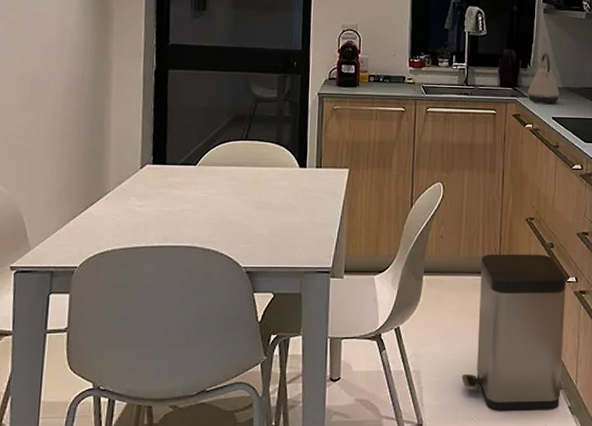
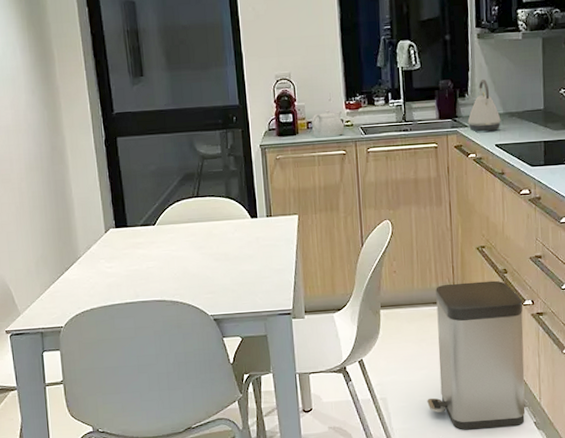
teapot: none [373,65,405,93] -> present [311,110,344,138]

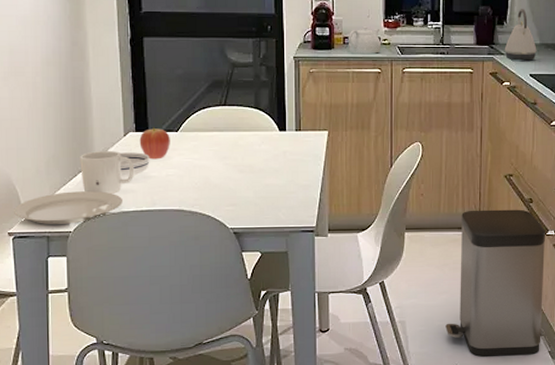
plate: none [9,286,109,322] -> present [14,191,124,225]
mug: none [66,247,117,290] -> present [80,150,135,195]
bowl: none [103,247,131,275] -> present [120,152,150,180]
fruit: none [119,221,149,254] -> present [139,126,170,160]

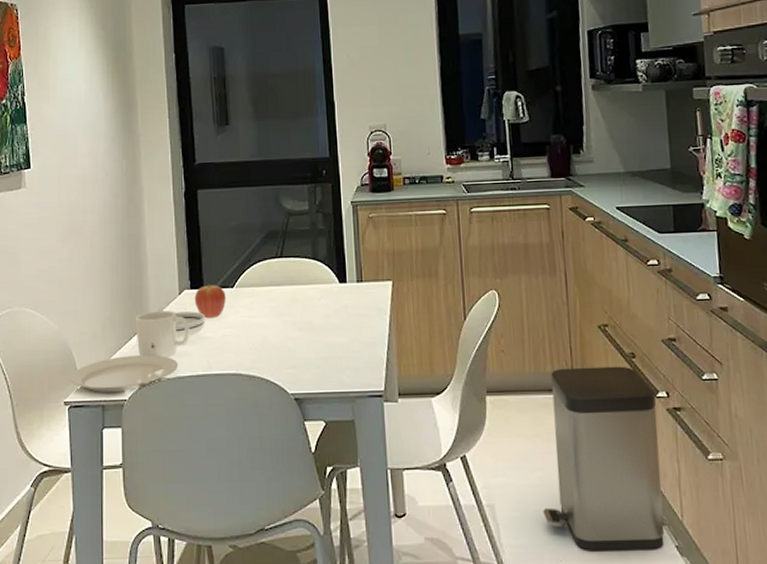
teapot: present [348,26,381,55] -> none [408,165,444,195]
kettle: present [504,9,537,61] -> none [583,135,622,193]

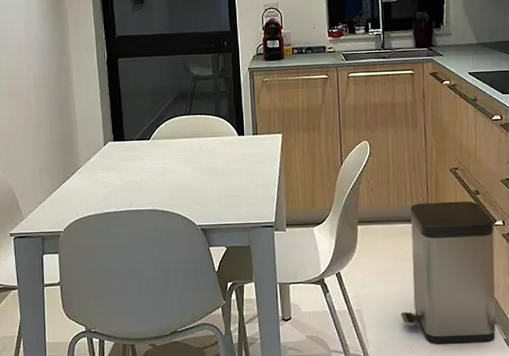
plate: present [70,355,179,393] -> none [14,195,105,226]
mug: present [135,310,190,358] -> none [67,158,114,198]
bowl: present [175,311,206,342] -> none [101,159,127,184]
fruit: present [194,282,226,319] -> none [117,136,144,166]

